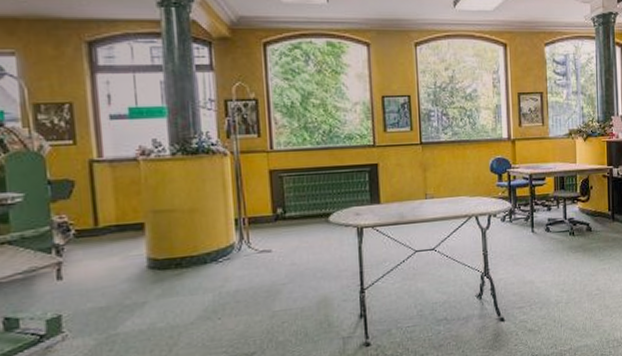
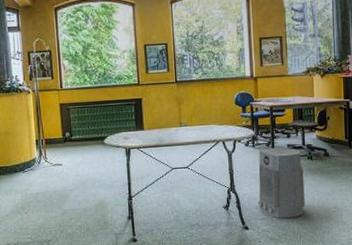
air purifier: none [515,222,567,306] -> present [258,147,305,218]

